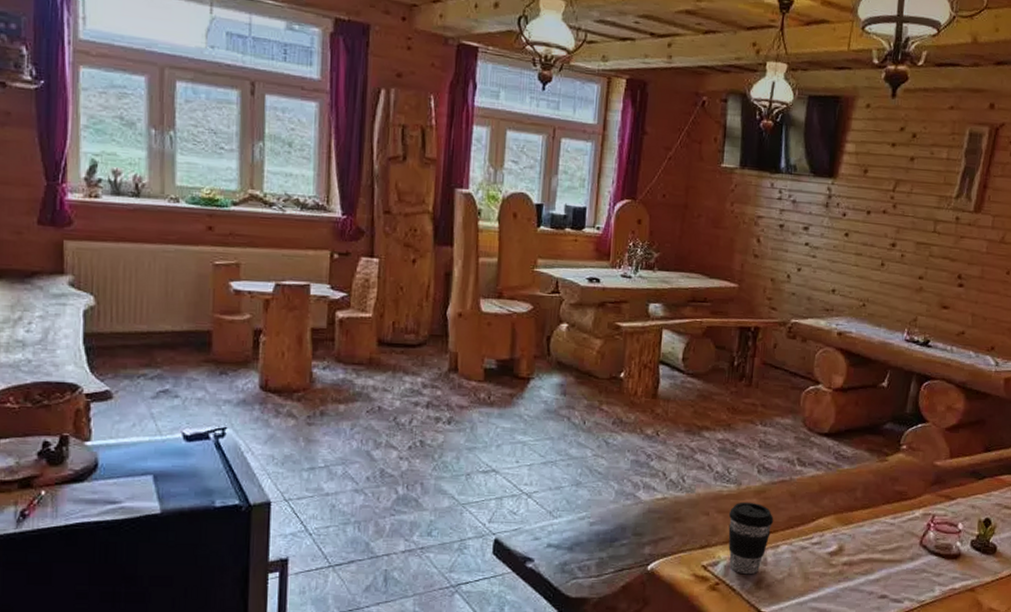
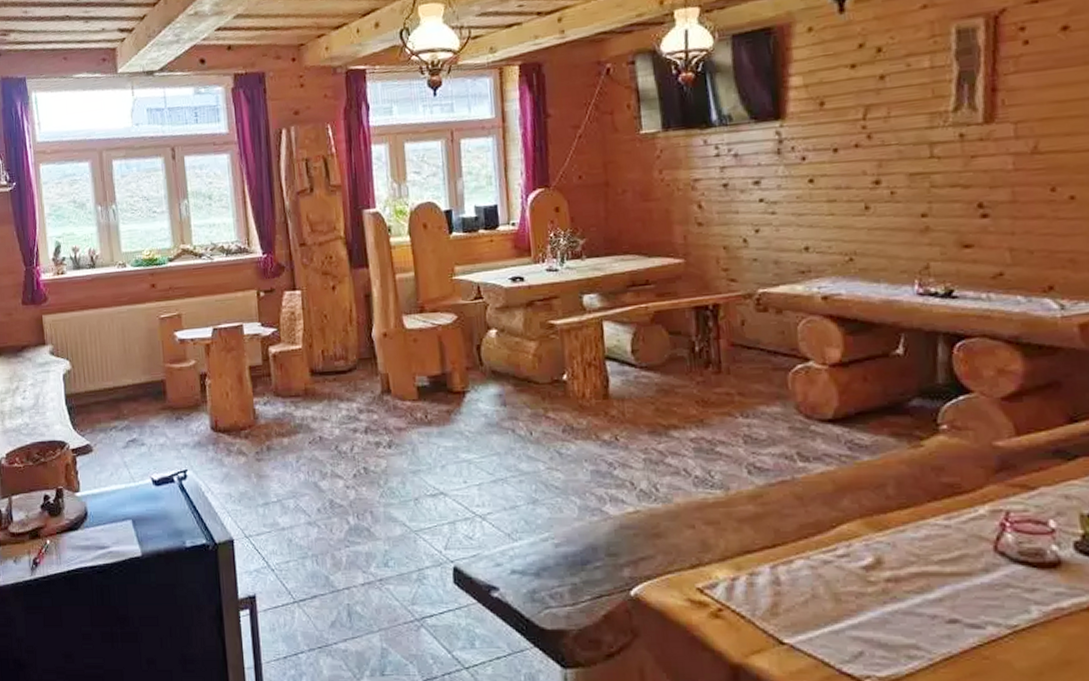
coffee cup: present [728,502,774,575] -> none [719,509,780,598]

